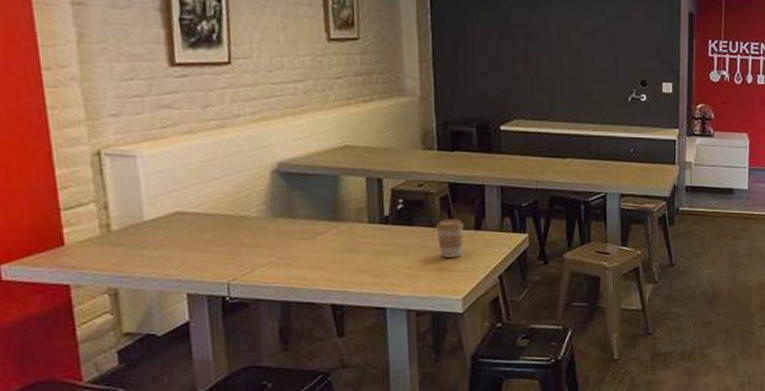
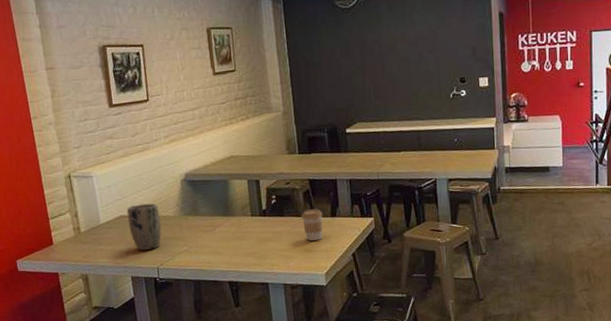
plant pot: none [186,198,238,261] -> present [126,203,162,251]

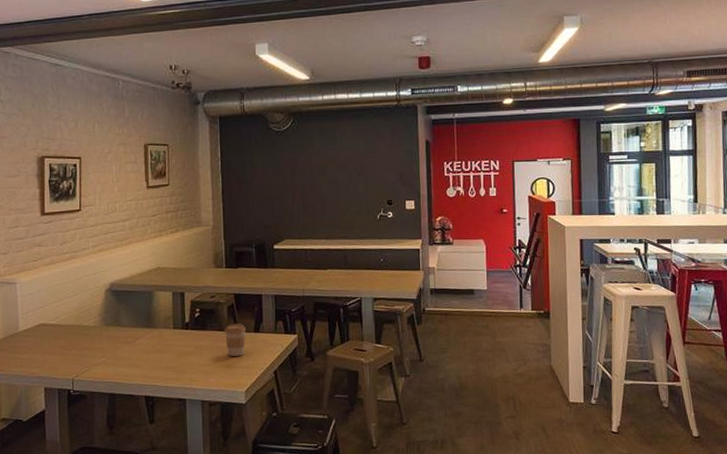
plant pot: present [126,203,162,251] -> none [47,312,81,361]

